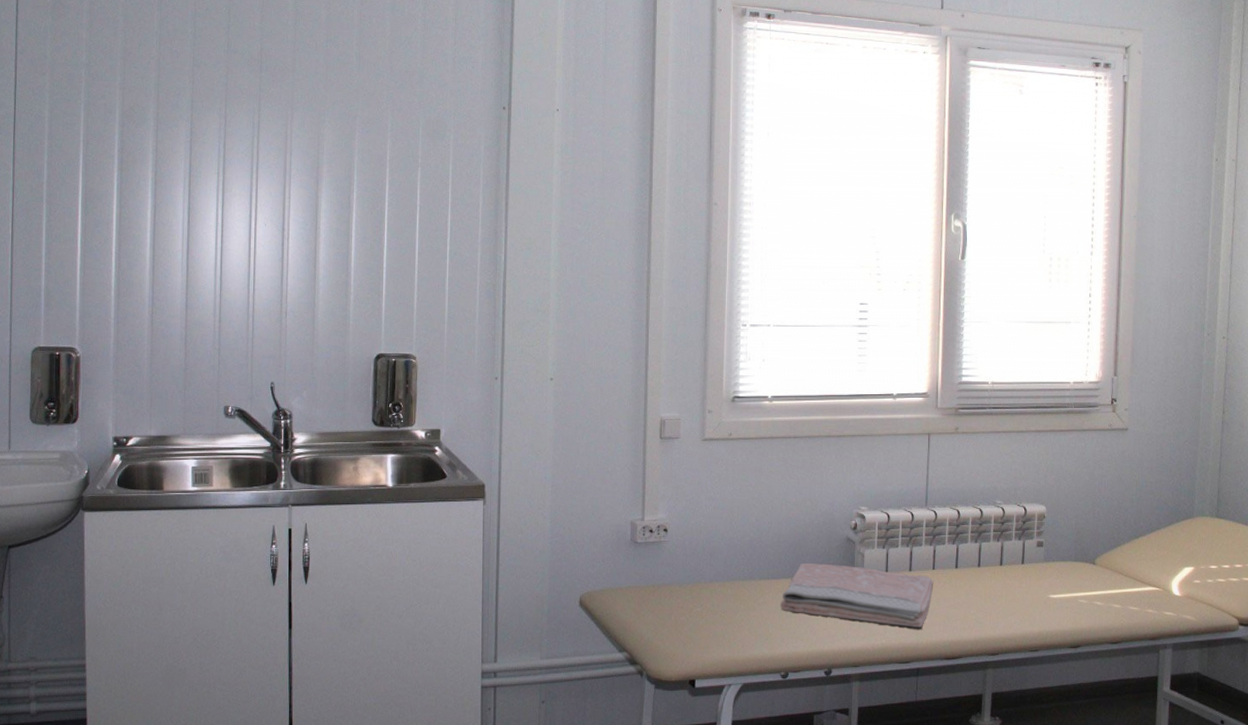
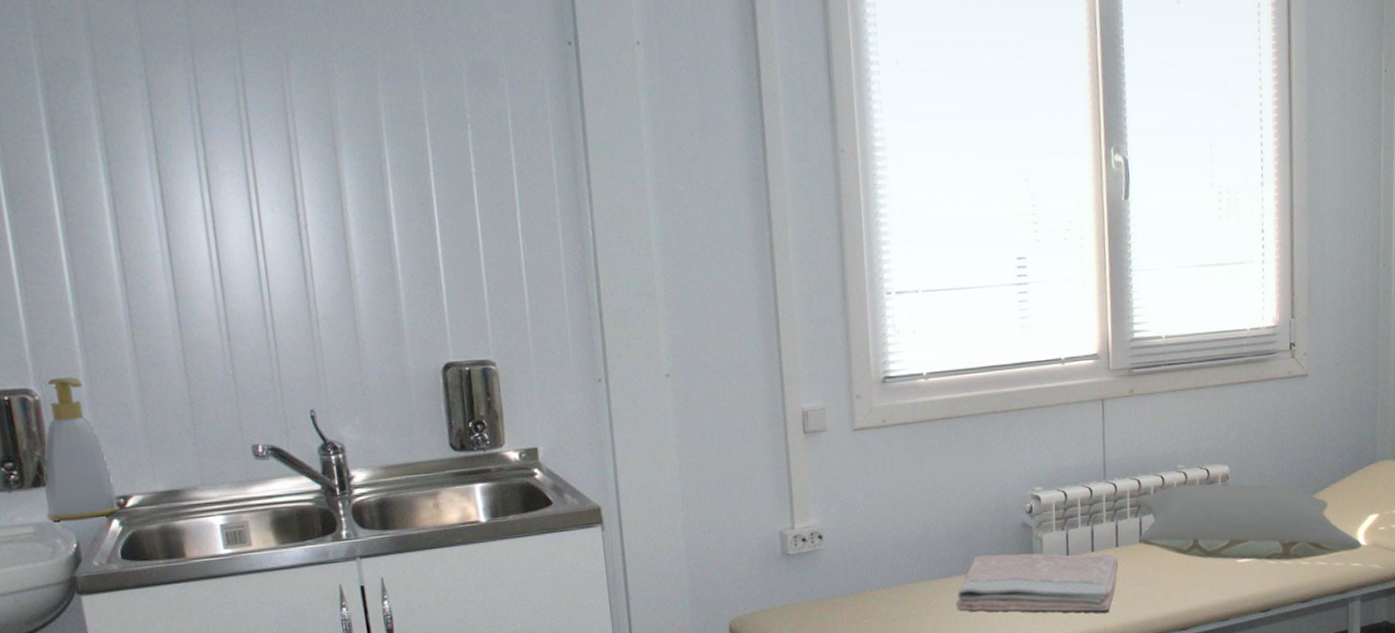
soap bottle: none [71,341,123,452] -> present [44,377,121,522]
pillow: none [954,518,1176,602] -> present [1135,483,1362,561]

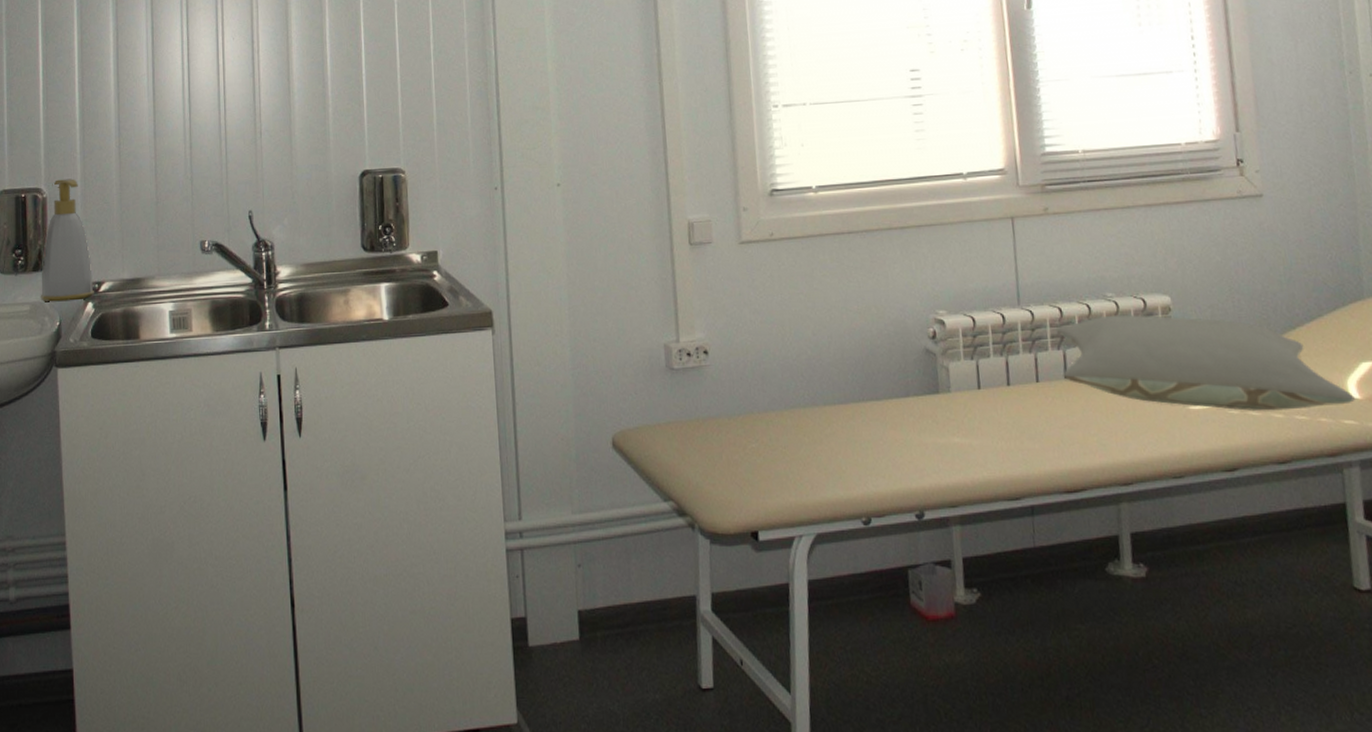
towel: present [955,553,1119,615] -> none [851,382,1040,459]

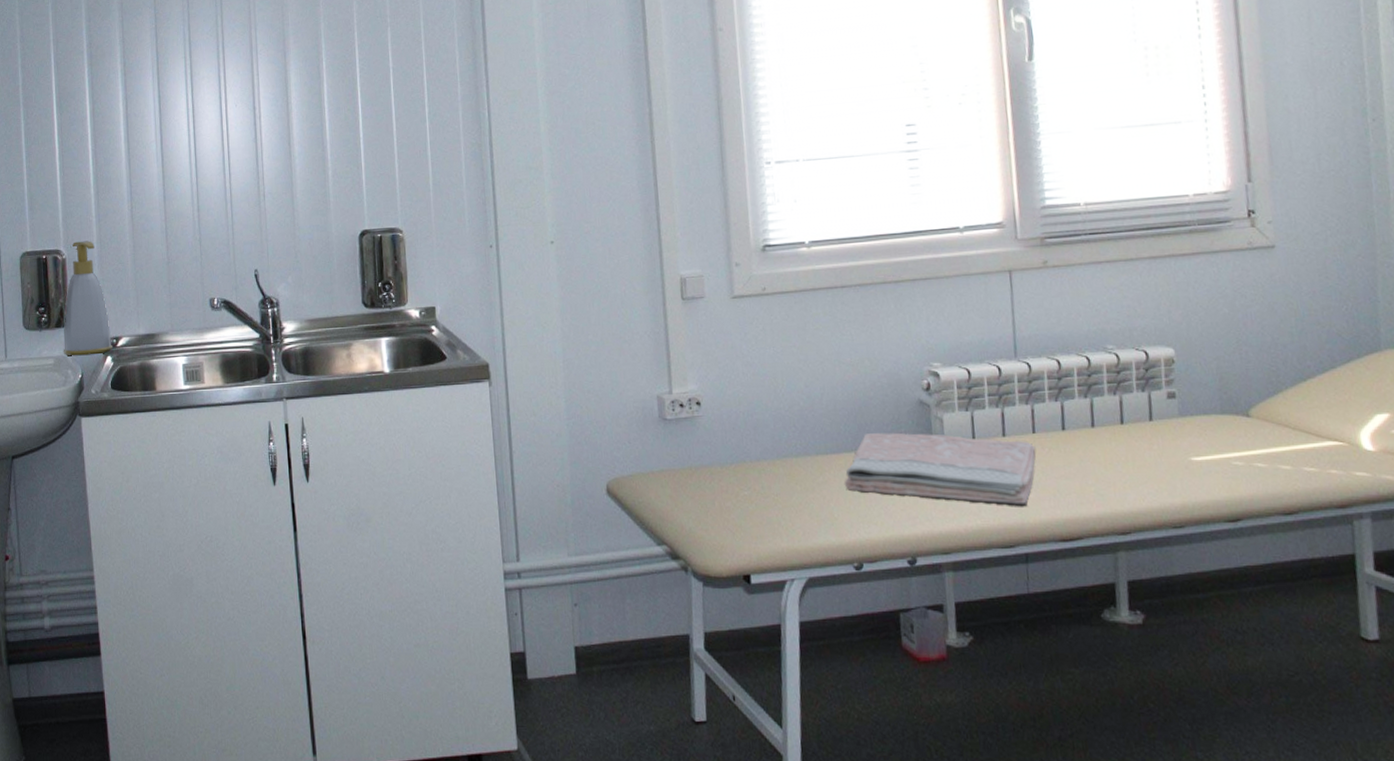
towel: none [851,382,1040,459] -> present [844,432,1037,508]
pillow: present [1057,314,1355,411] -> none [1054,366,1368,463]

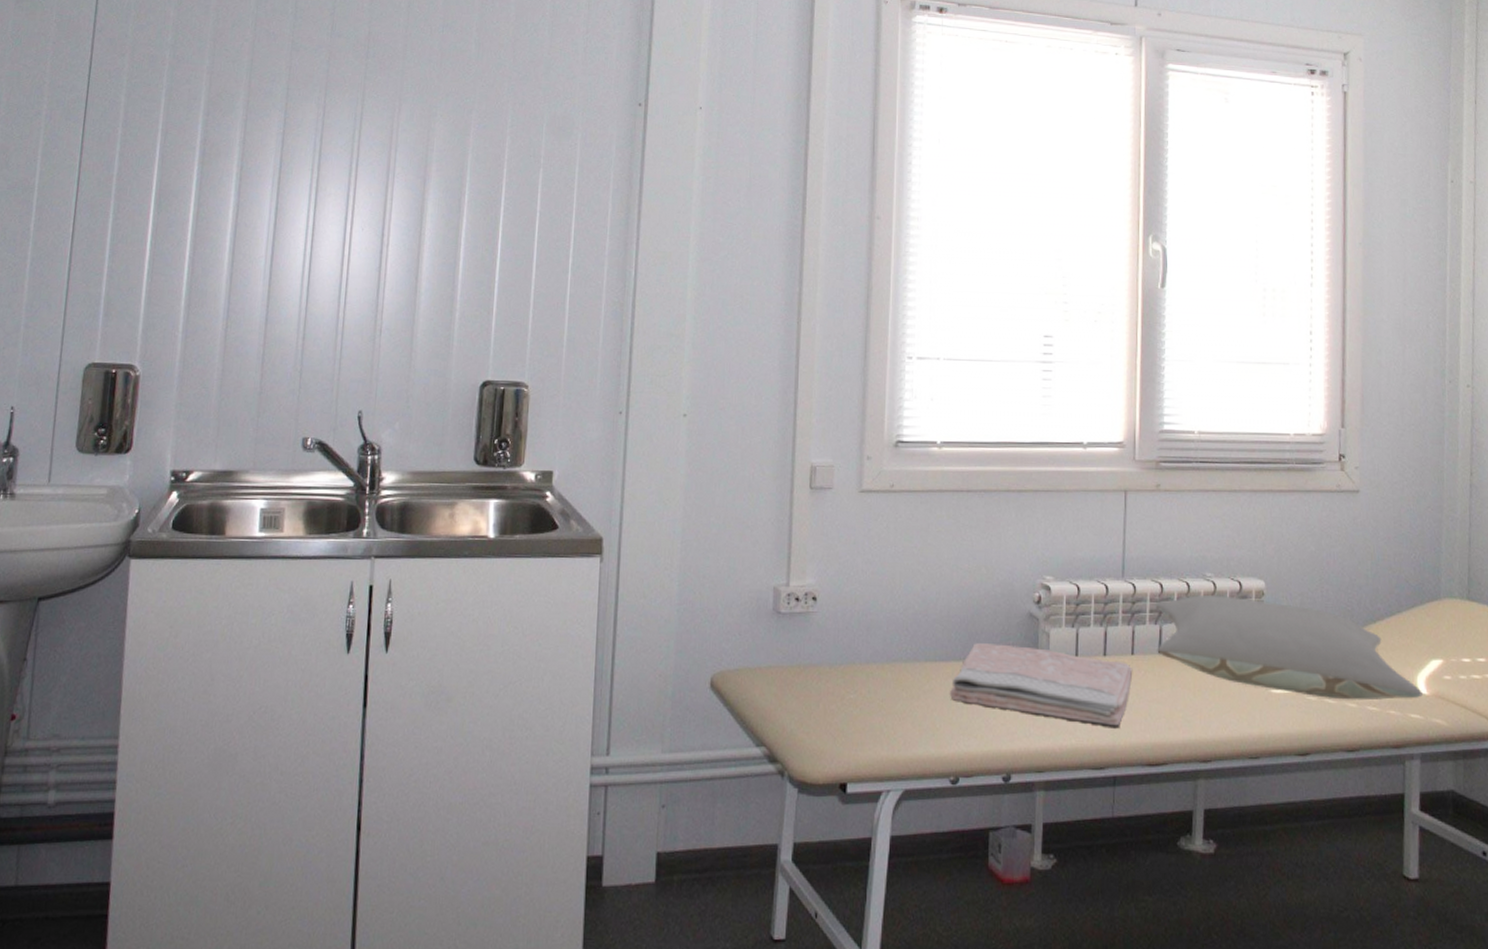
soap bottle: present [64,241,114,356] -> none [121,358,182,489]
pillow: none [1054,366,1368,463] -> present [1156,595,1423,701]

